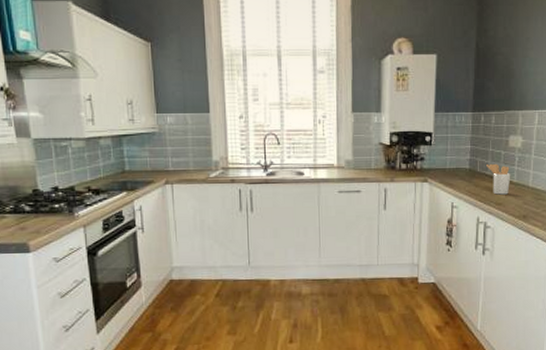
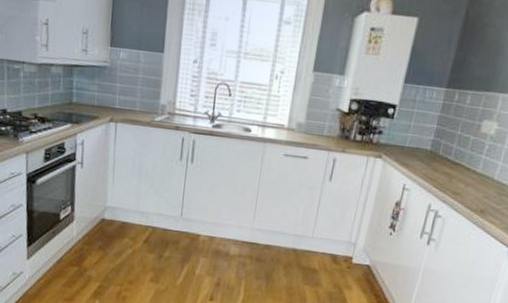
utensil holder: present [486,163,511,195] -> none [450,147,477,185]

